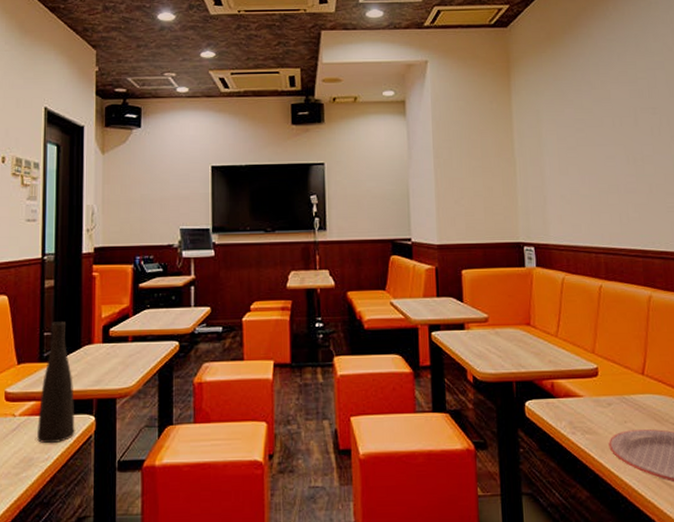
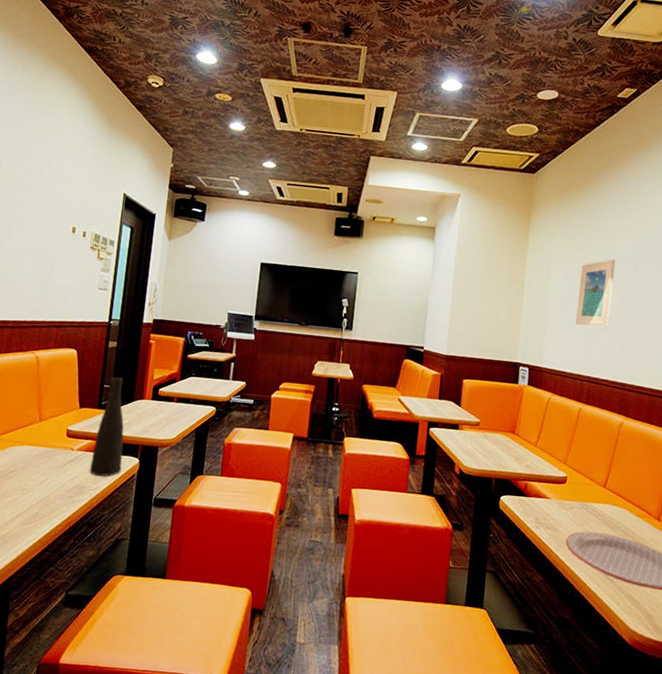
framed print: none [576,111,616,190] -> present [575,259,616,327]

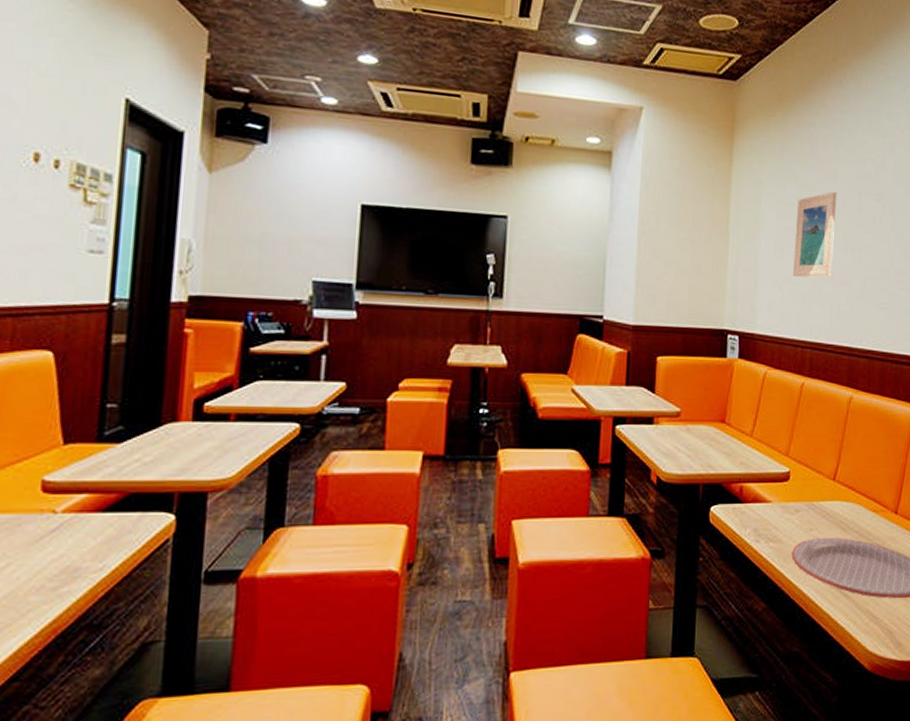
vase: present [90,377,124,477] -> none [88,390,147,550]

